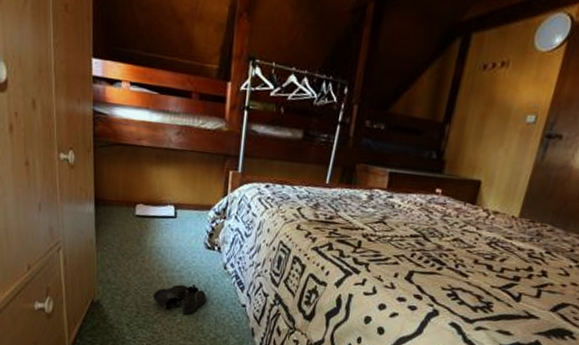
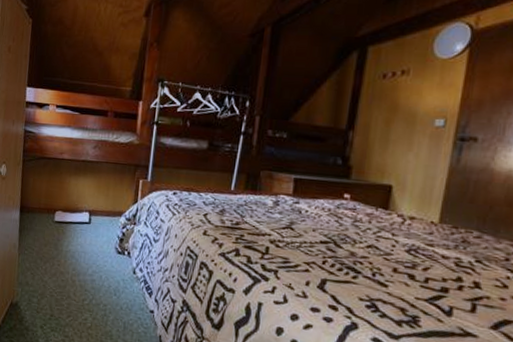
boots: present [153,283,207,315] -> none [66,287,116,319]

